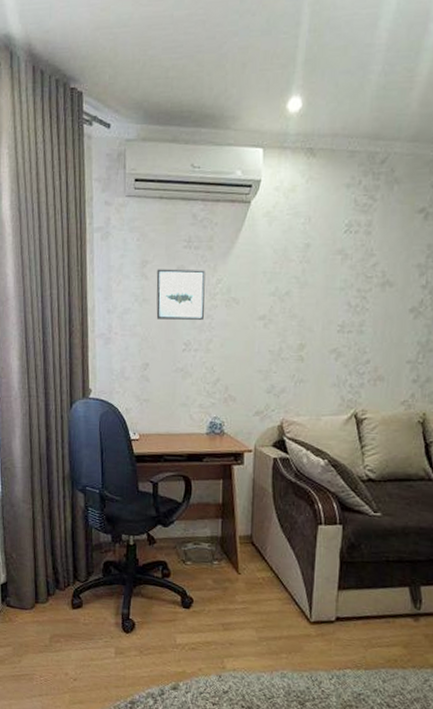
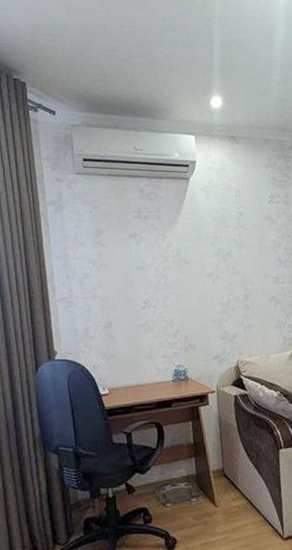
wall art: present [156,269,205,320] -> none [111,236,160,282]

